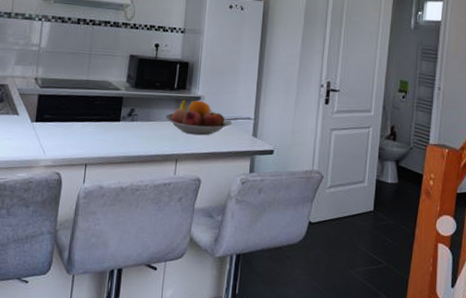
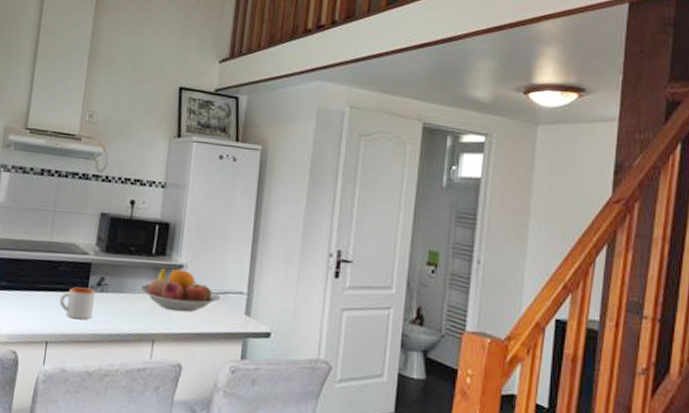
mug: none [96,117,127,145] -> present [60,287,96,320]

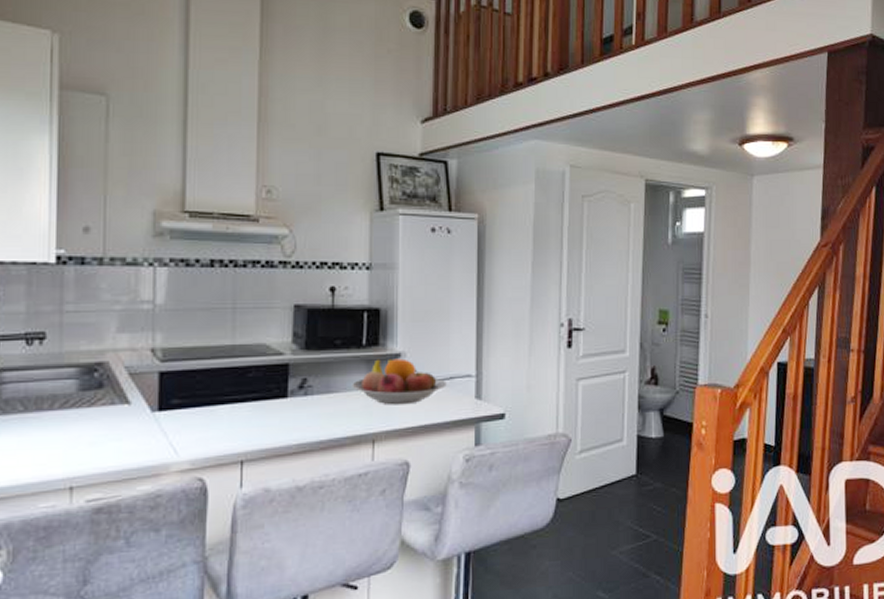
mug: present [60,287,96,320] -> none [253,393,298,430]

